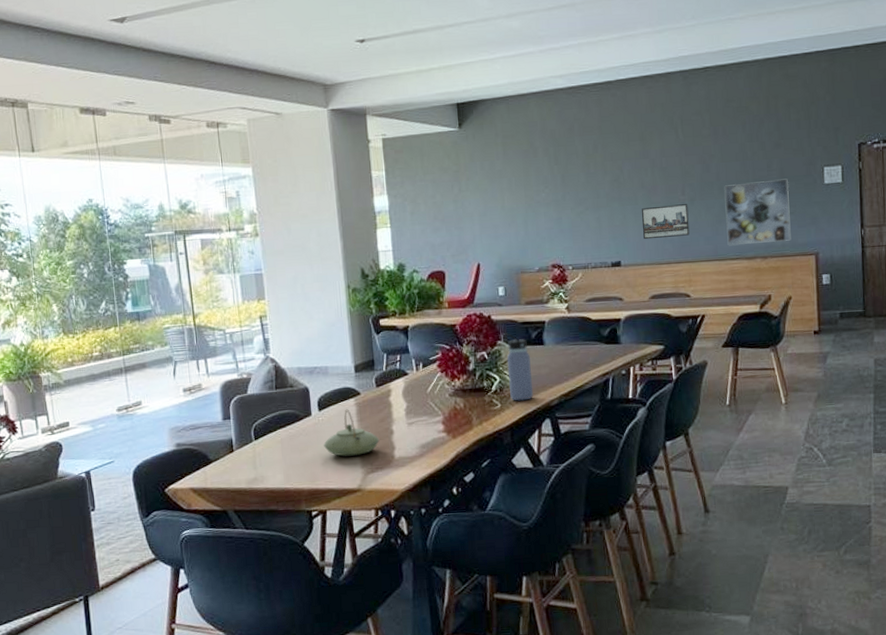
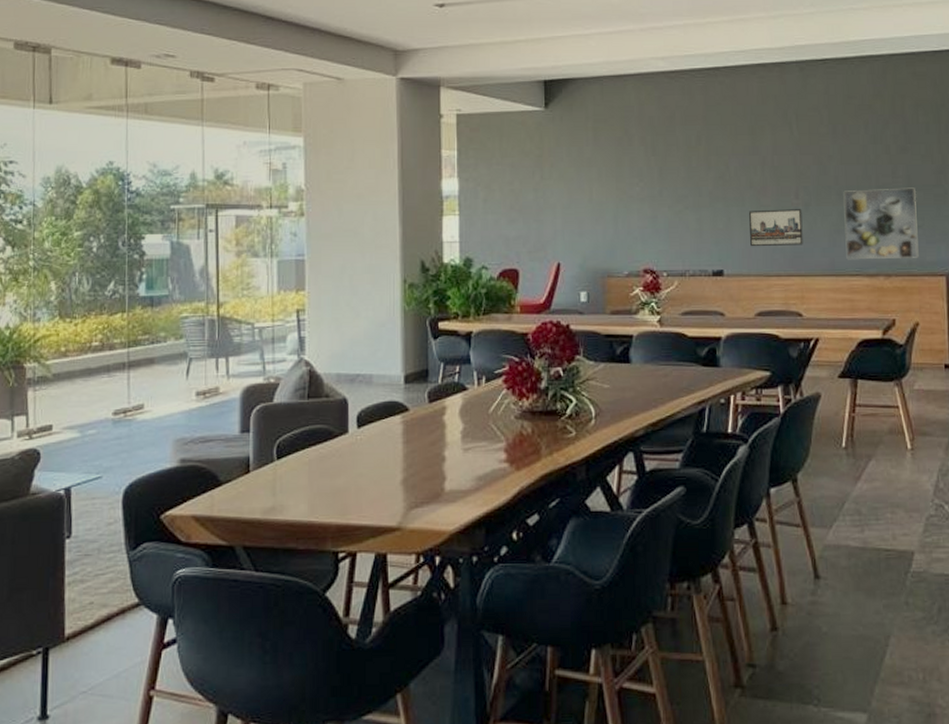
teapot: present [324,409,380,457] -> none [360,428,428,486]
water bottle: present [503,332,534,401] -> none [582,346,616,429]

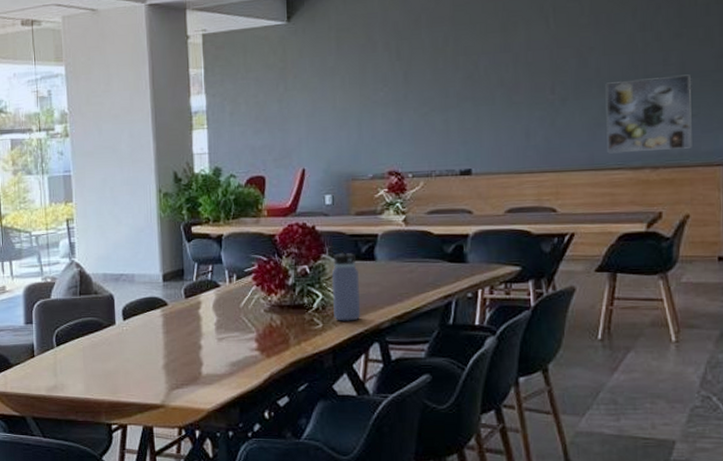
water bottle: none [582,346,616,429] -> present [328,245,361,321]
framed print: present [748,209,803,247] -> none [499,104,559,145]

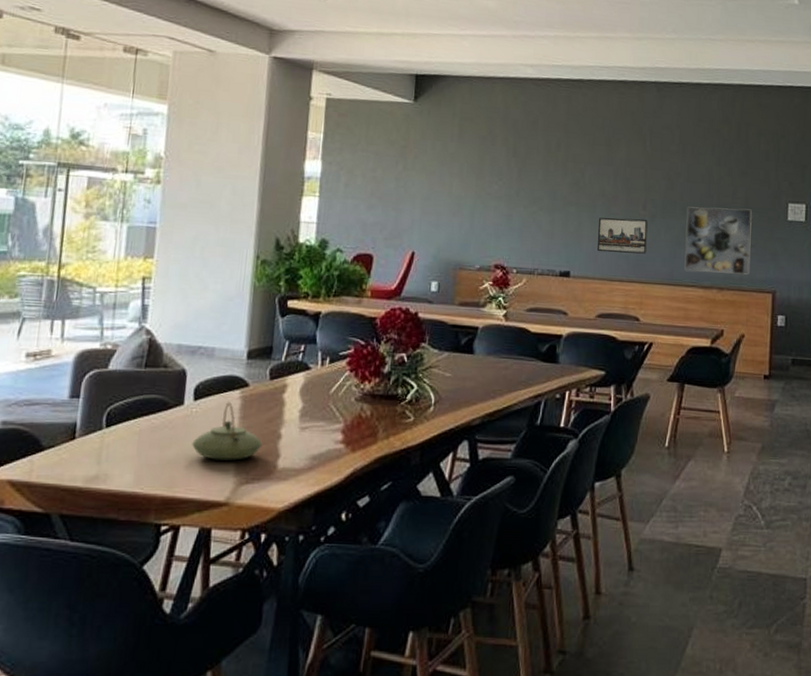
teapot: none [127,320,186,369] -> present [192,402,263,461]
water bottle: present [328,245,361,321] -> none [426,334,456,416]
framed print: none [499,104,559,145] -> present [597,218,648,254]

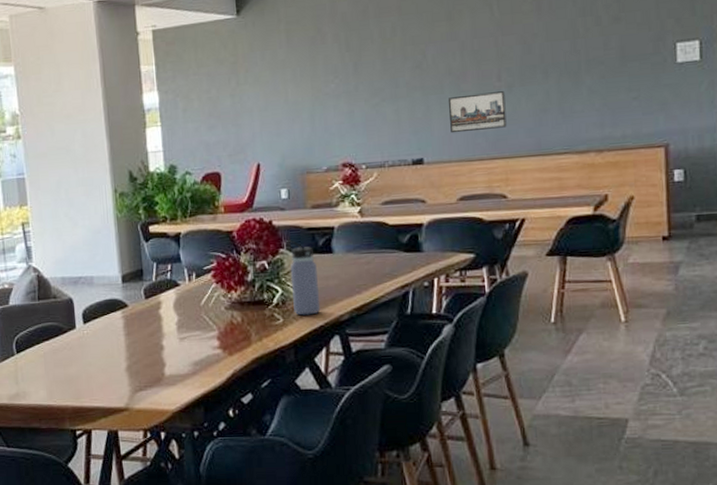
teapot: present [192,402,263,461] -> none [89,322,149,373]
water bottle: none [426,334,456,416] -> present [286,239,321,316]
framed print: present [684,206,753,275] -> none [550,58,634,139]

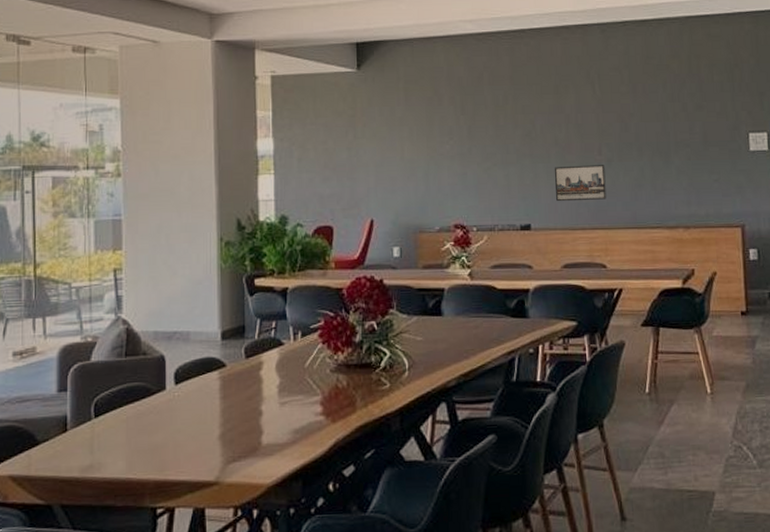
water bottle: present [286,239,321,316] -> none [396,299,428,381]

